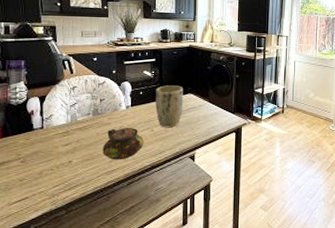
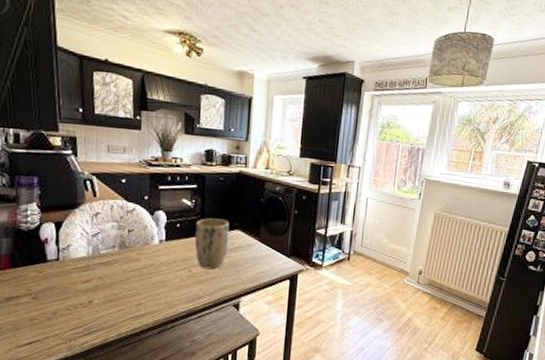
teapot: present [102,127,144,160] -> none [129,265,180,304]

